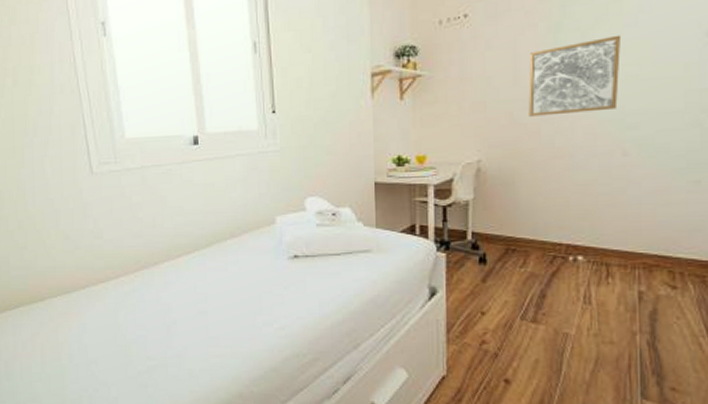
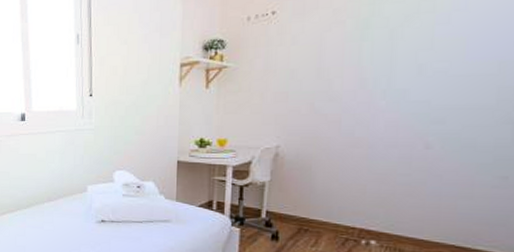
wall art: present [528,35,621,117] -> none [330,32,431,108]

